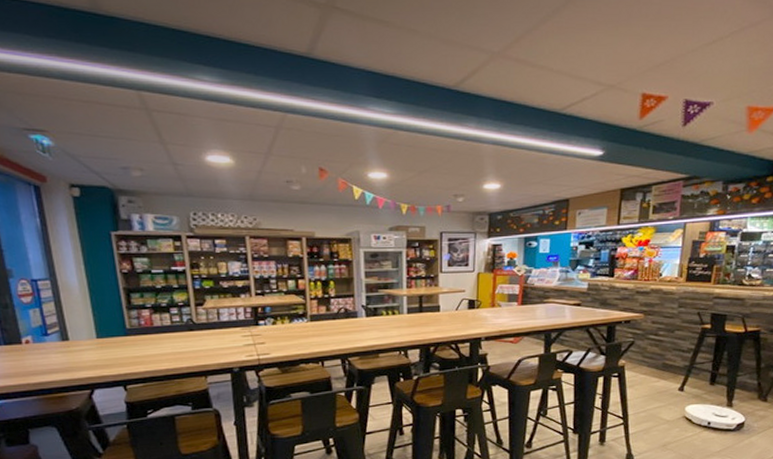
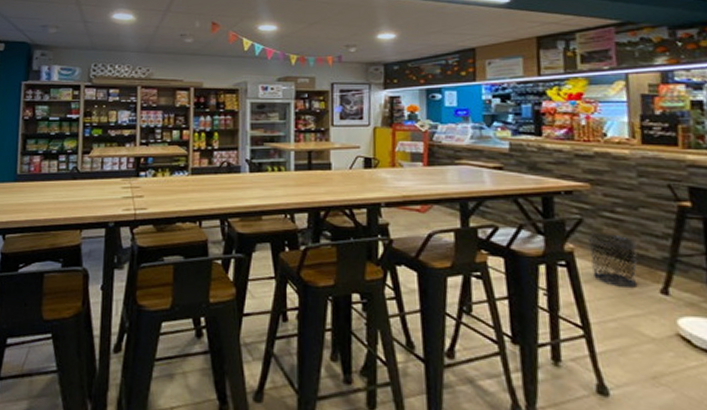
waste bin: none [635,350,669,389] -> present [587,232,638,289]

